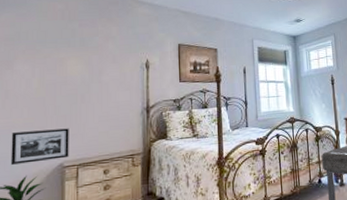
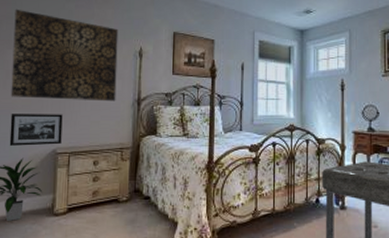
wall art: none [11,30,125,116] -> present [11,9,119,102]

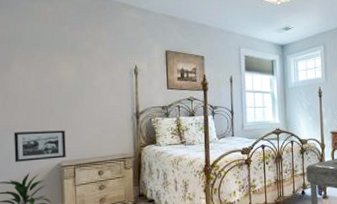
wall art: present [11,9,119,102] -> none [9,33,116,117]

